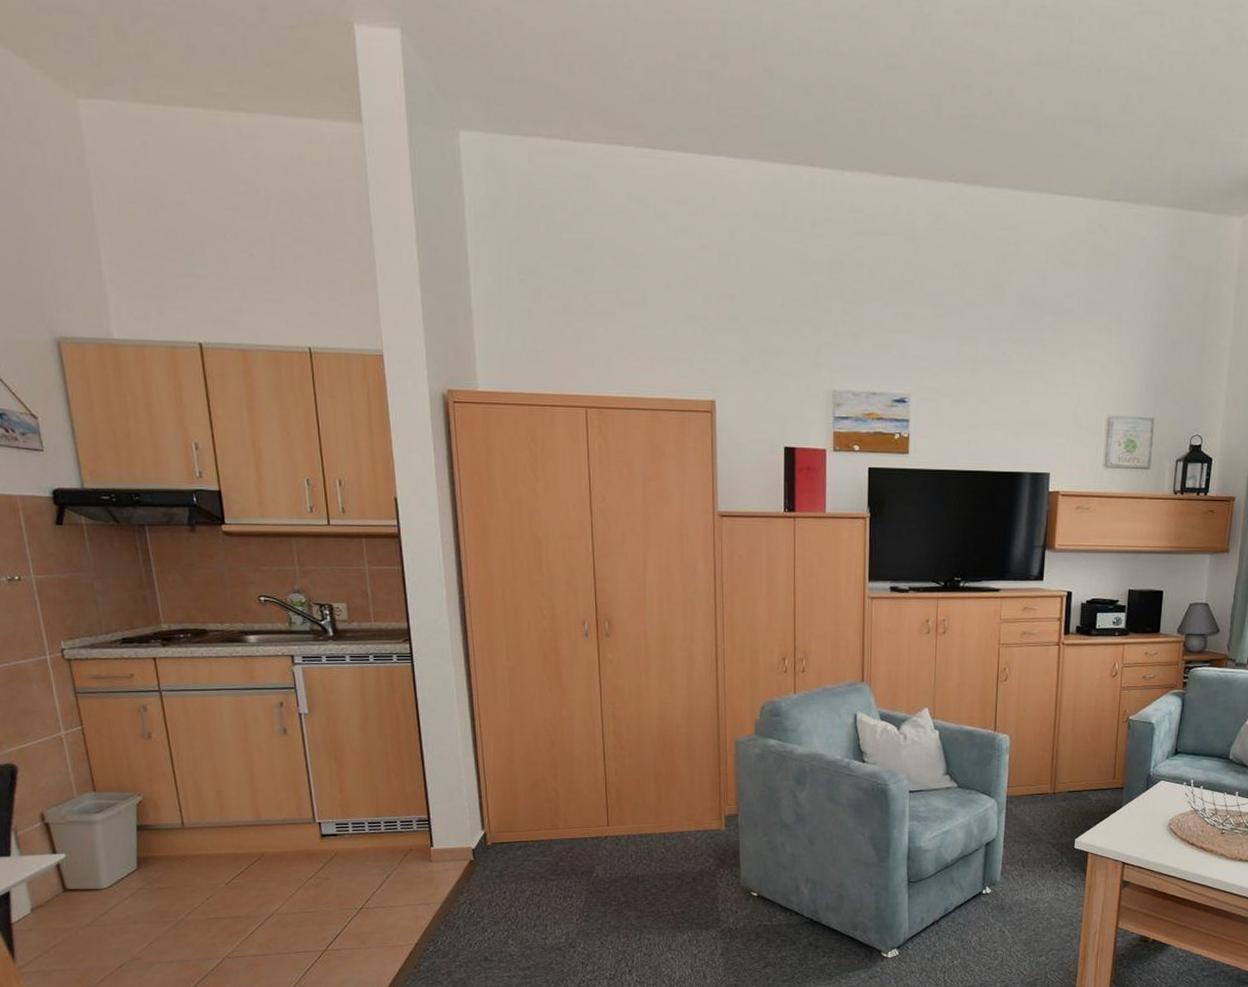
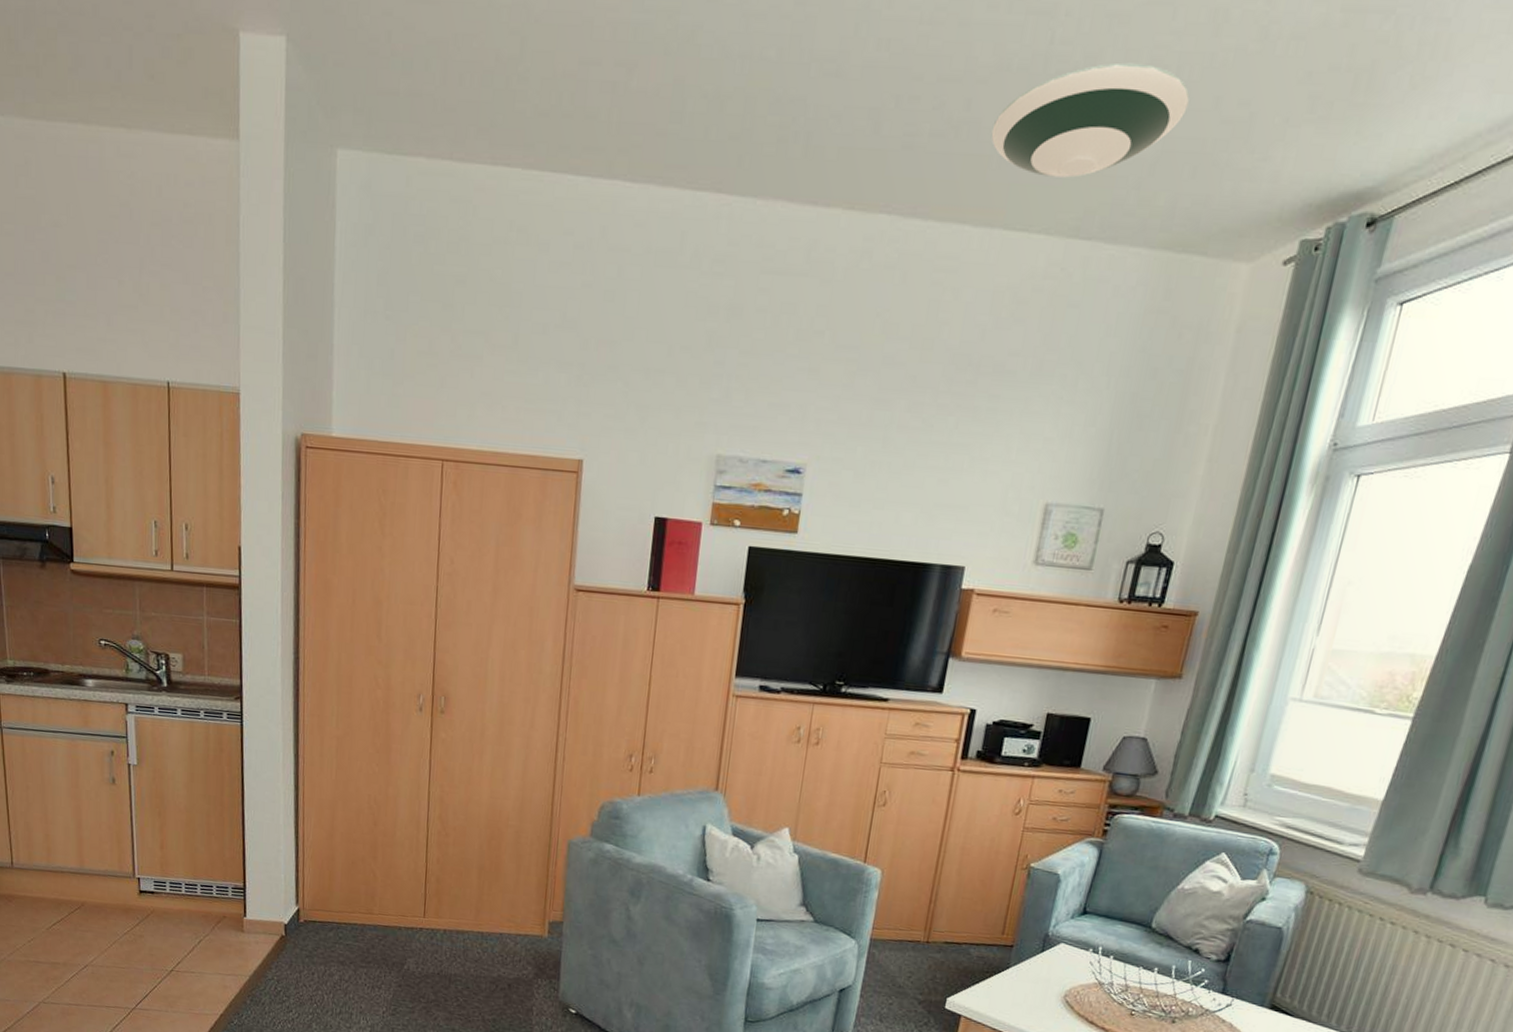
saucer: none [1031,59,1181,151] -> present [991,63,1190,178]

